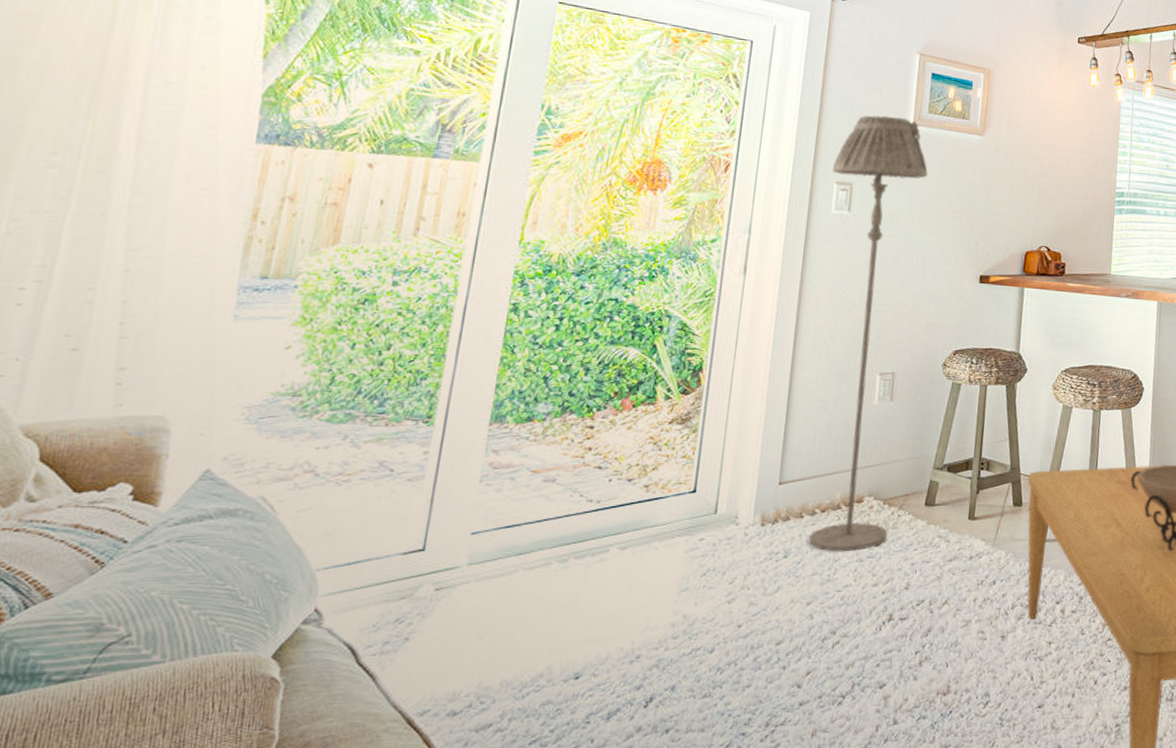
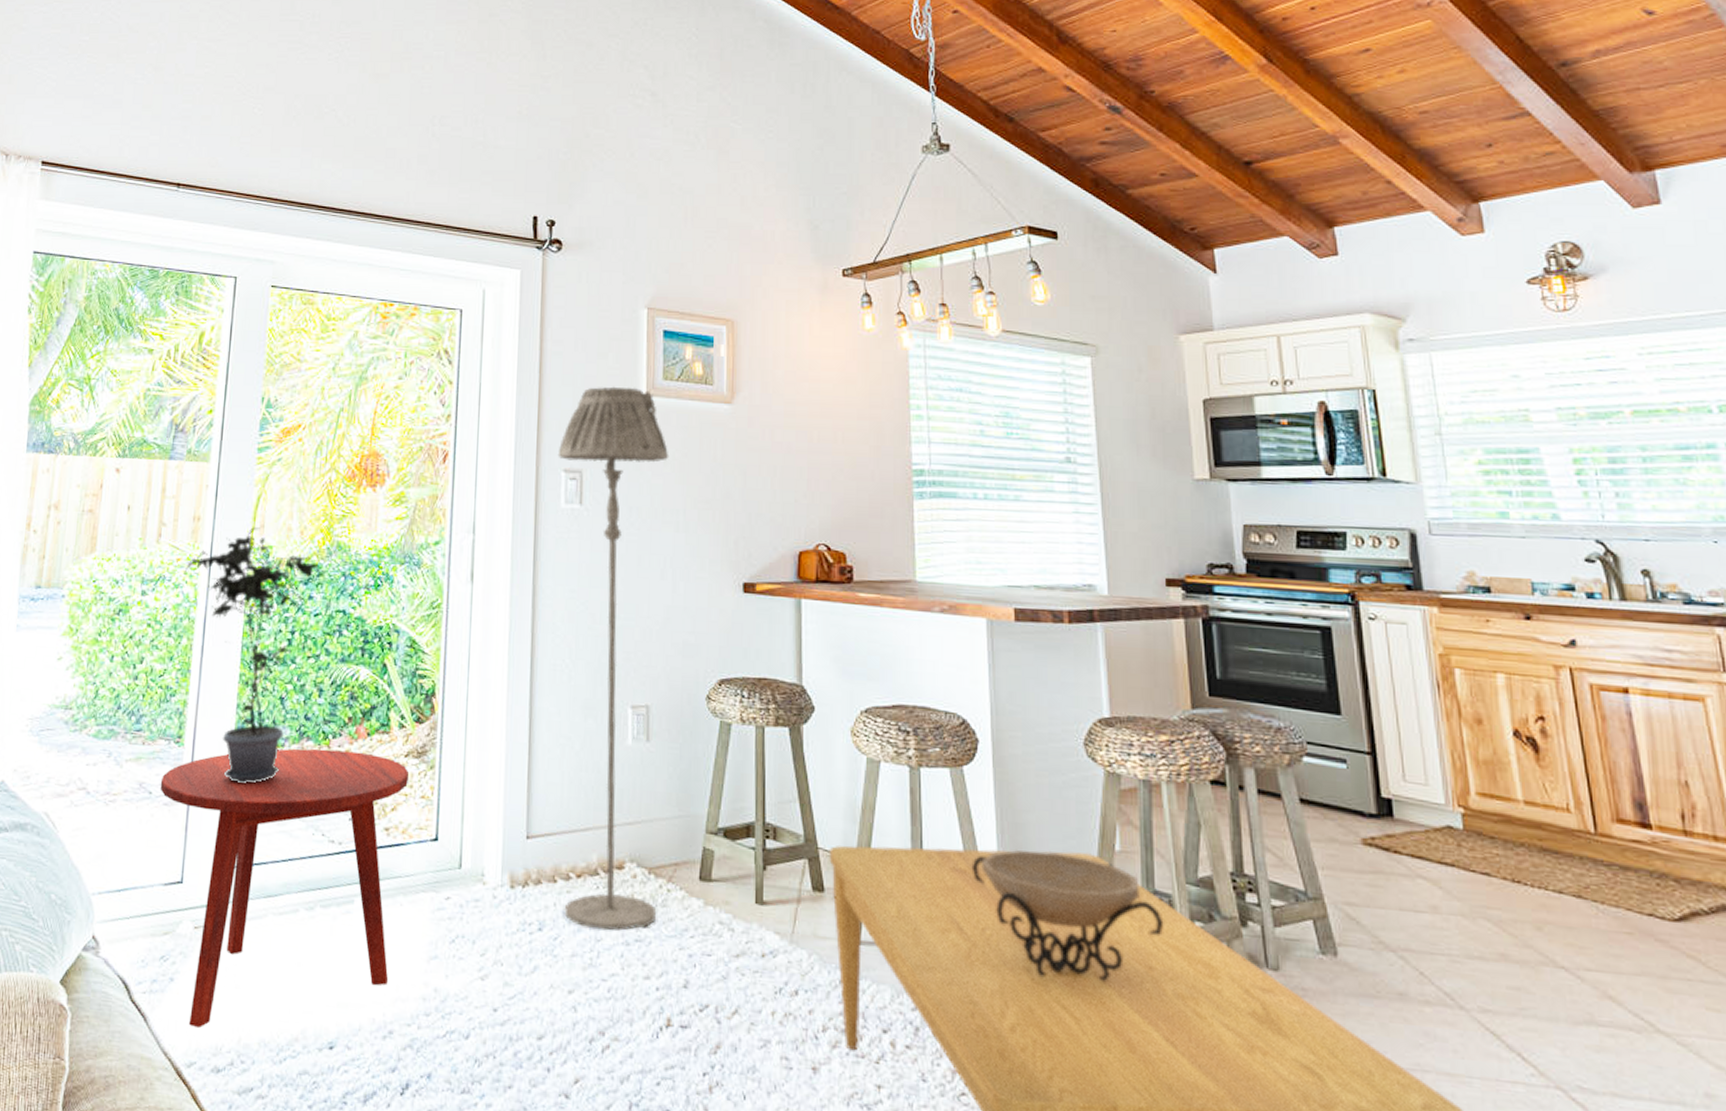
side table: none [403,421,673,679] -> present [160,748,410,1028]
potted plant: none [443,223,594,455] -> present [184,527,320,783]

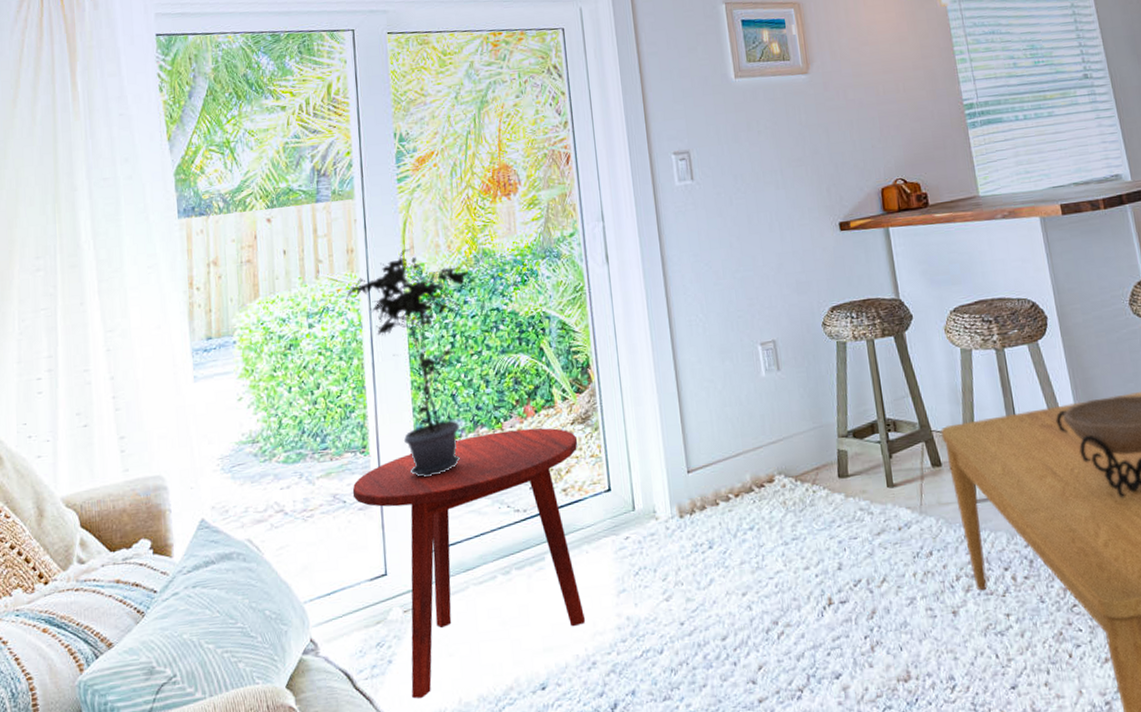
floor lamp: present [557,386,669,931] -> none [666,72,807,538]

